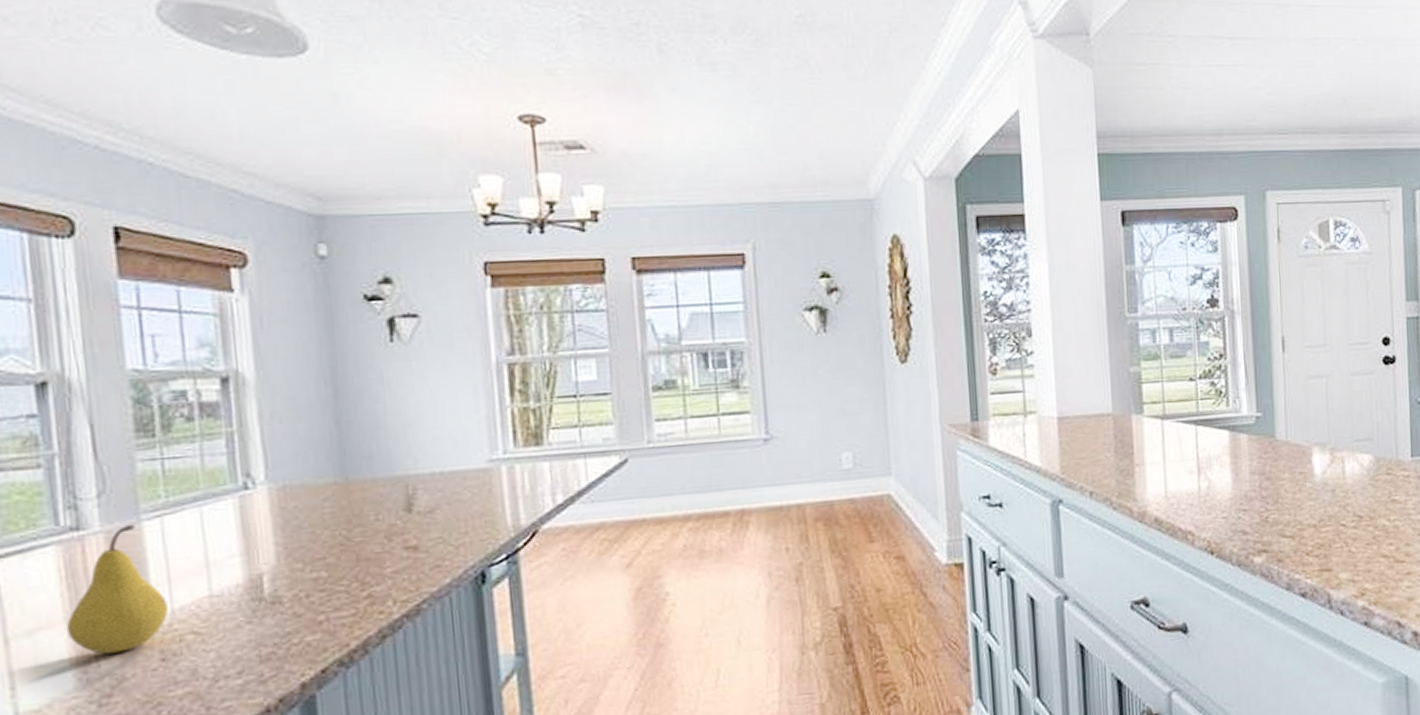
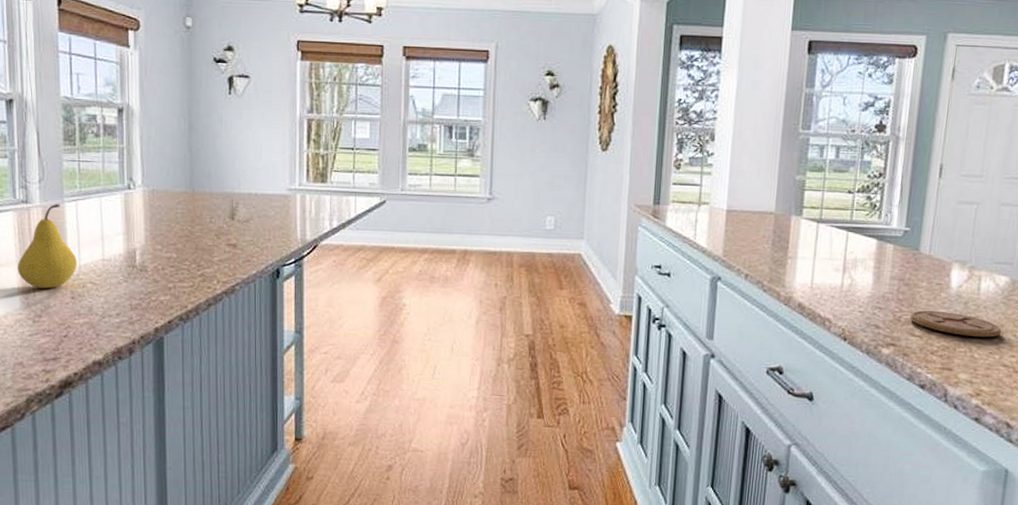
coaster: none [1278,503,1375,529] -> present [910,310,1002,338]

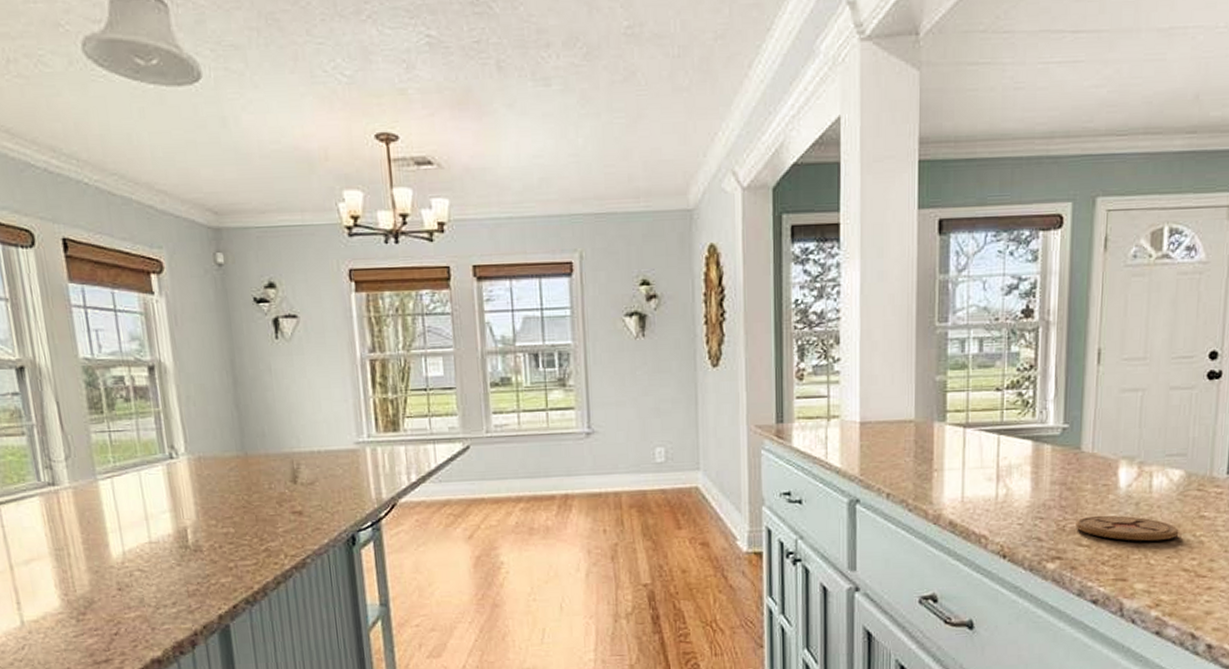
fruit: present [18,204,77,289] -> none [51,483,121,582]

